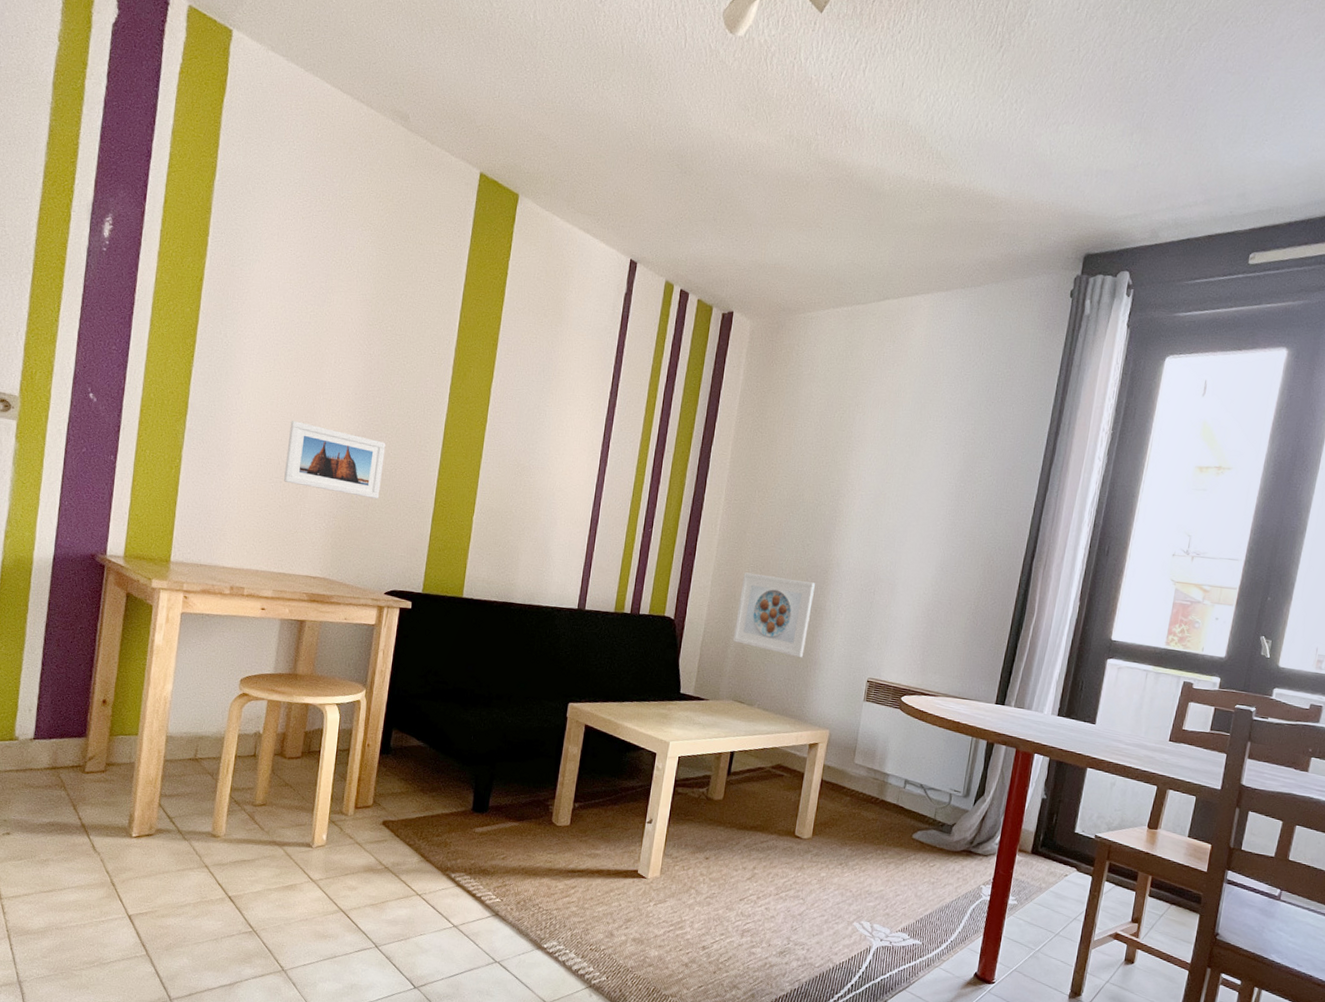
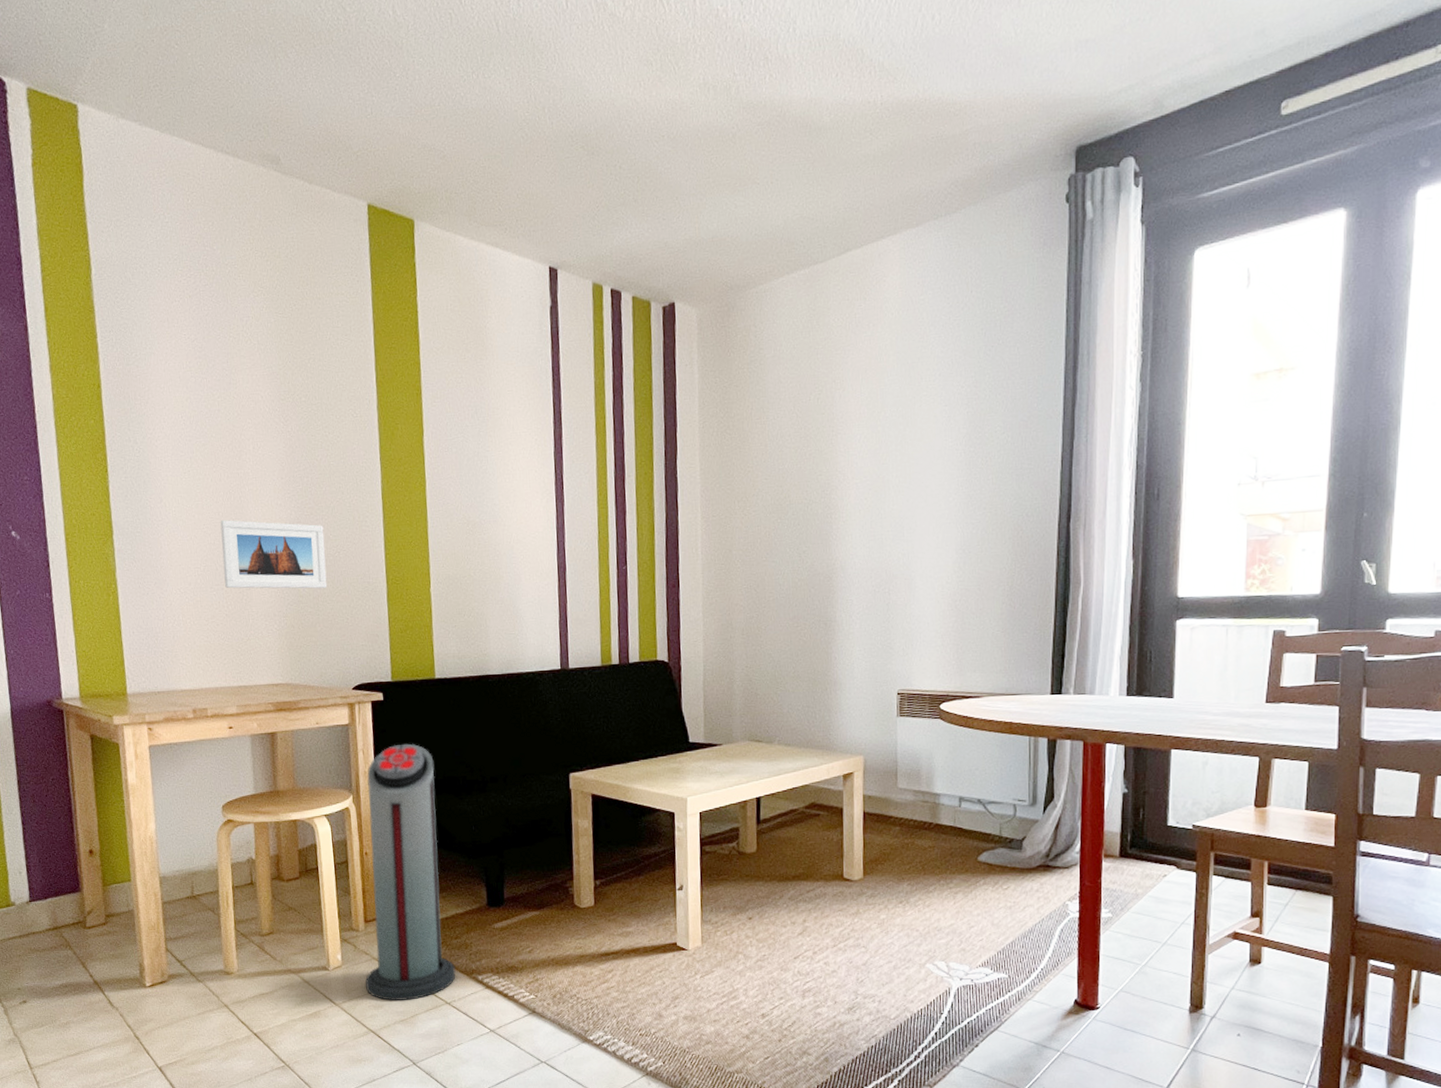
air purifier: none [344,651,448,887] -> present [365,743,456,1001]
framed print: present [732,572,815,658] -> none [737,593,821,681]

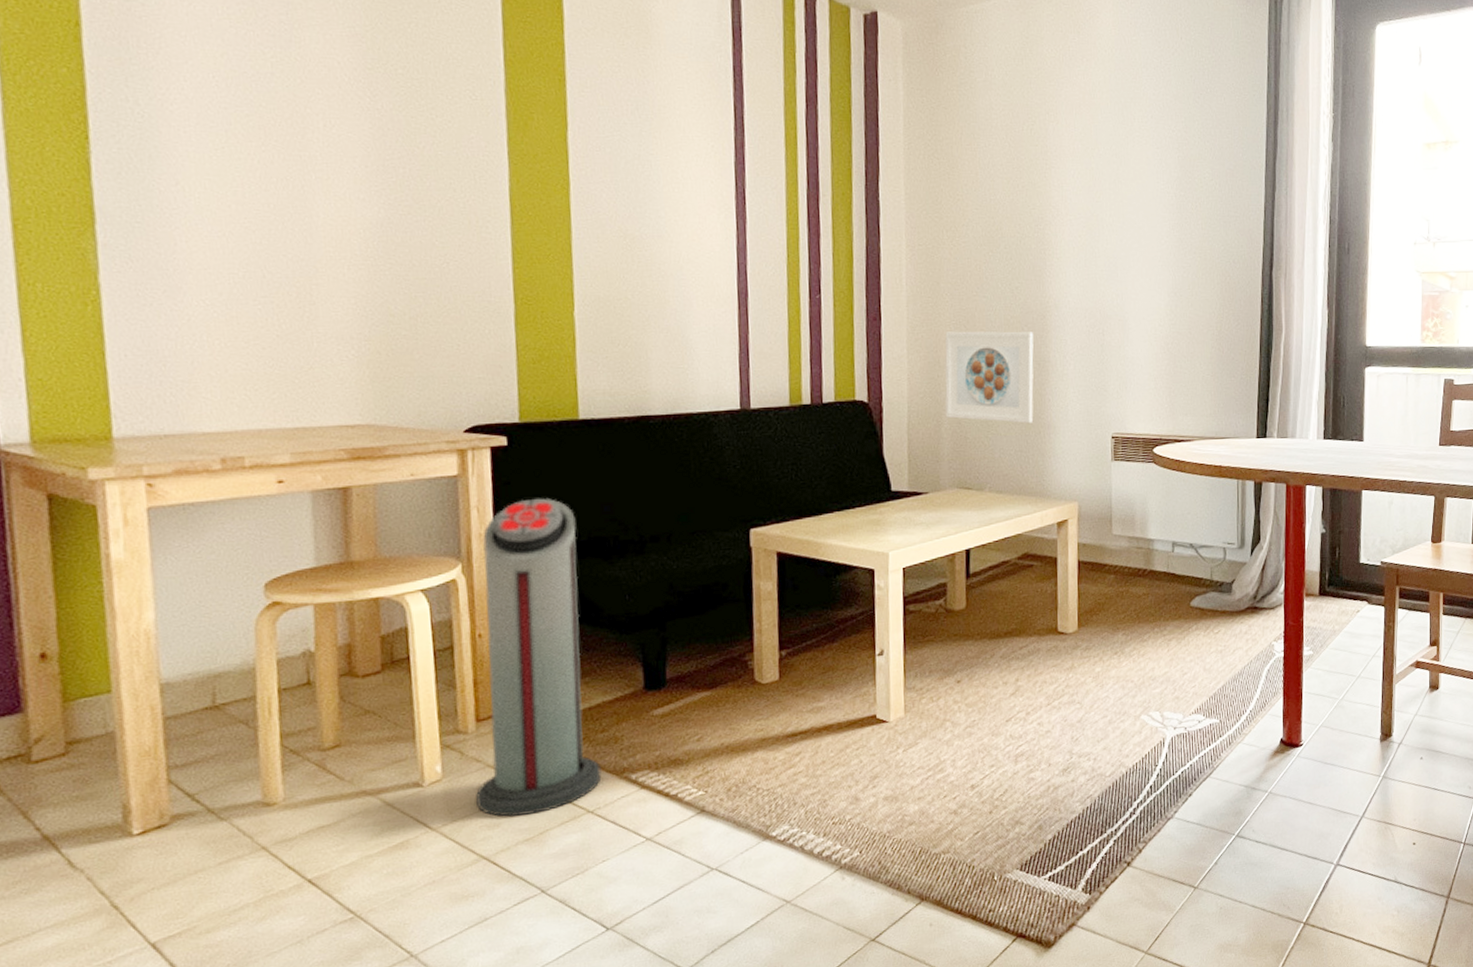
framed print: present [220,520,328,589] -> none [270,214,431,308]
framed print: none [737,593,821,681] -> present [945,331,1034,424]

